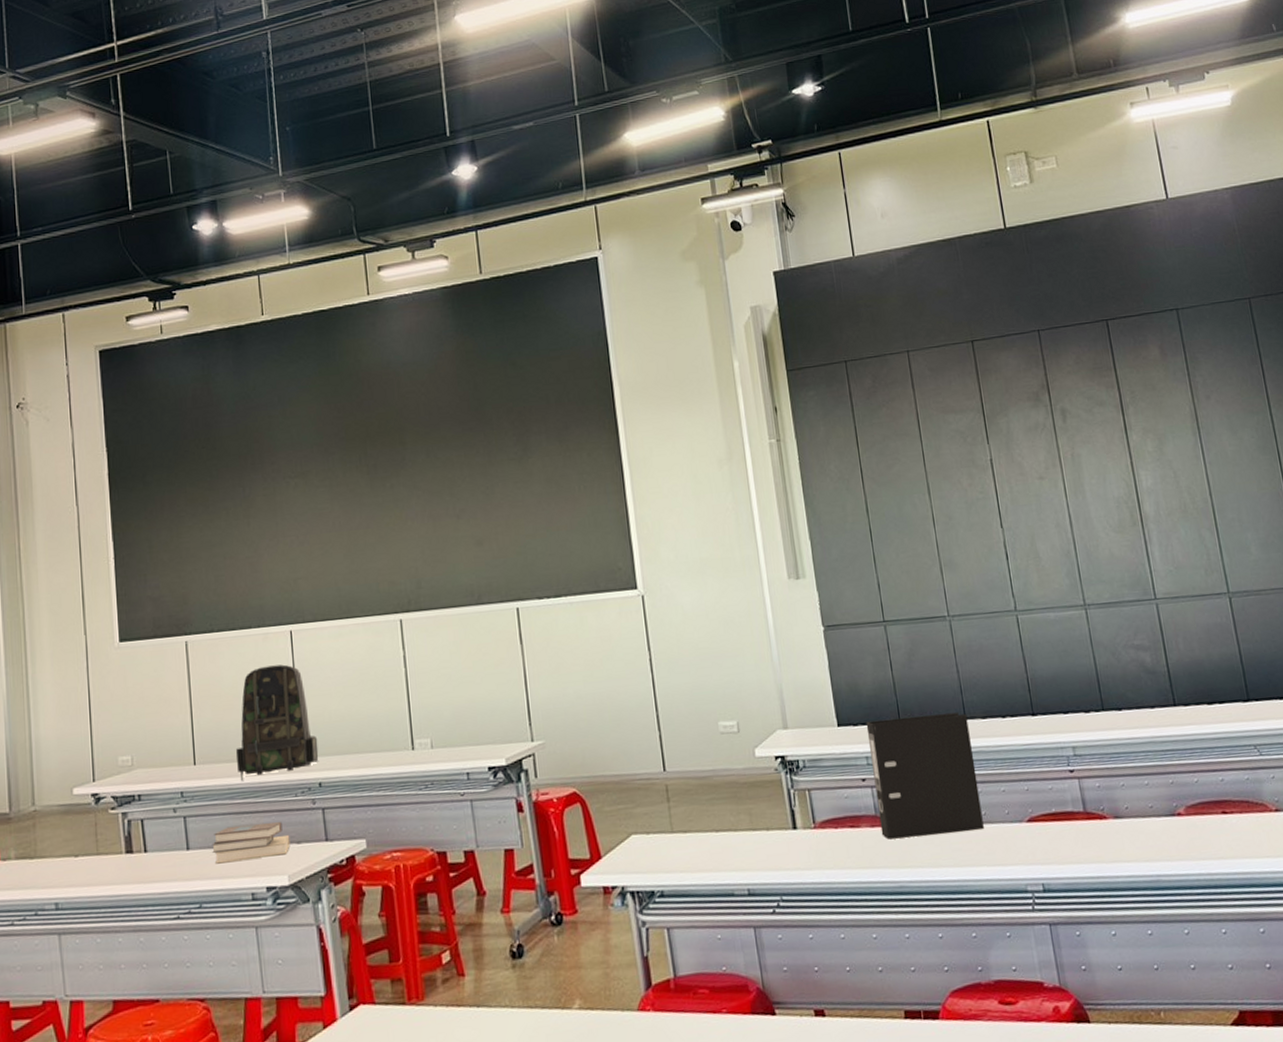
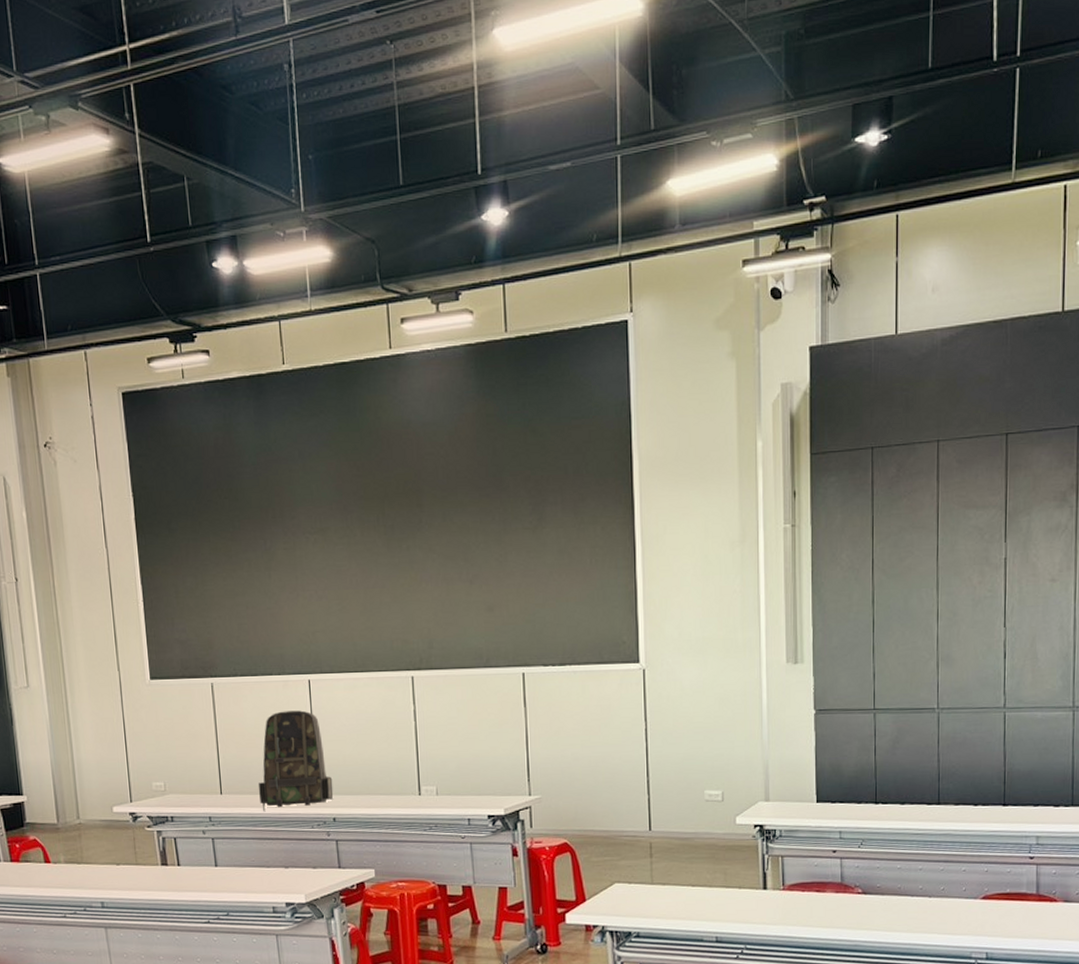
books: present [212,821,290,864] -> none [237,848,307,880]
binder: present [866,713,984,840] -> none [843,798,941,905]

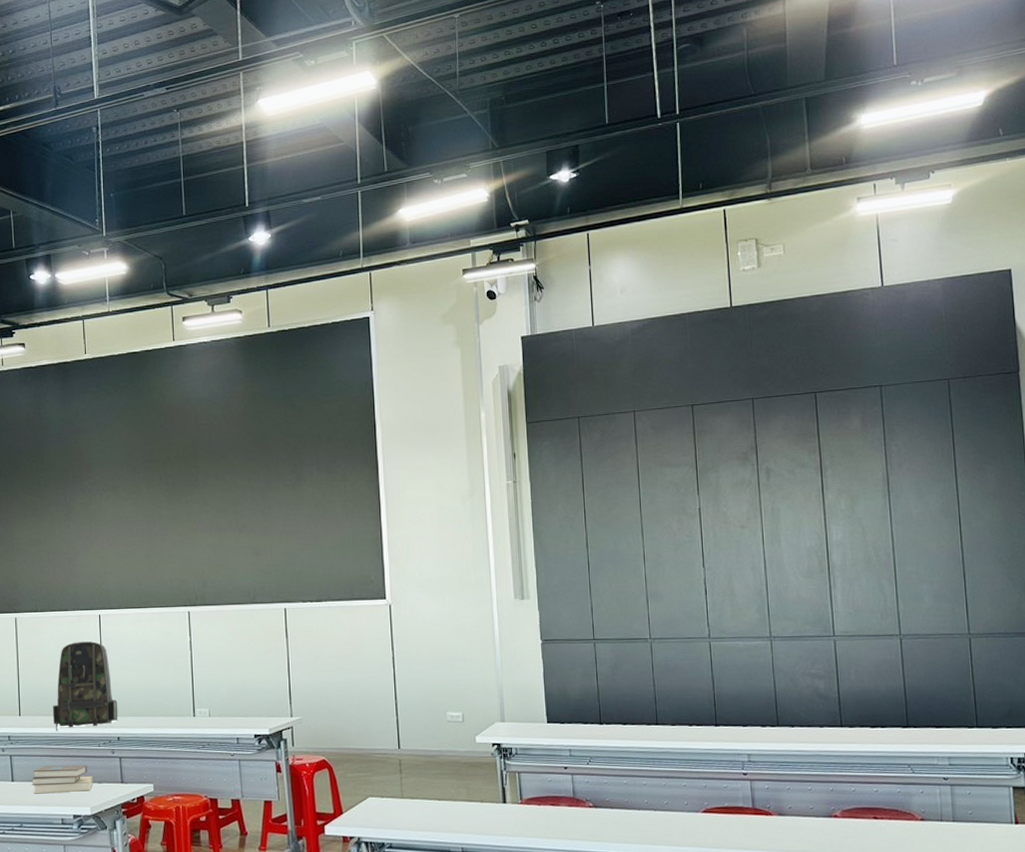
books: none [237,848,307,880] -> present [31,765,93,794]

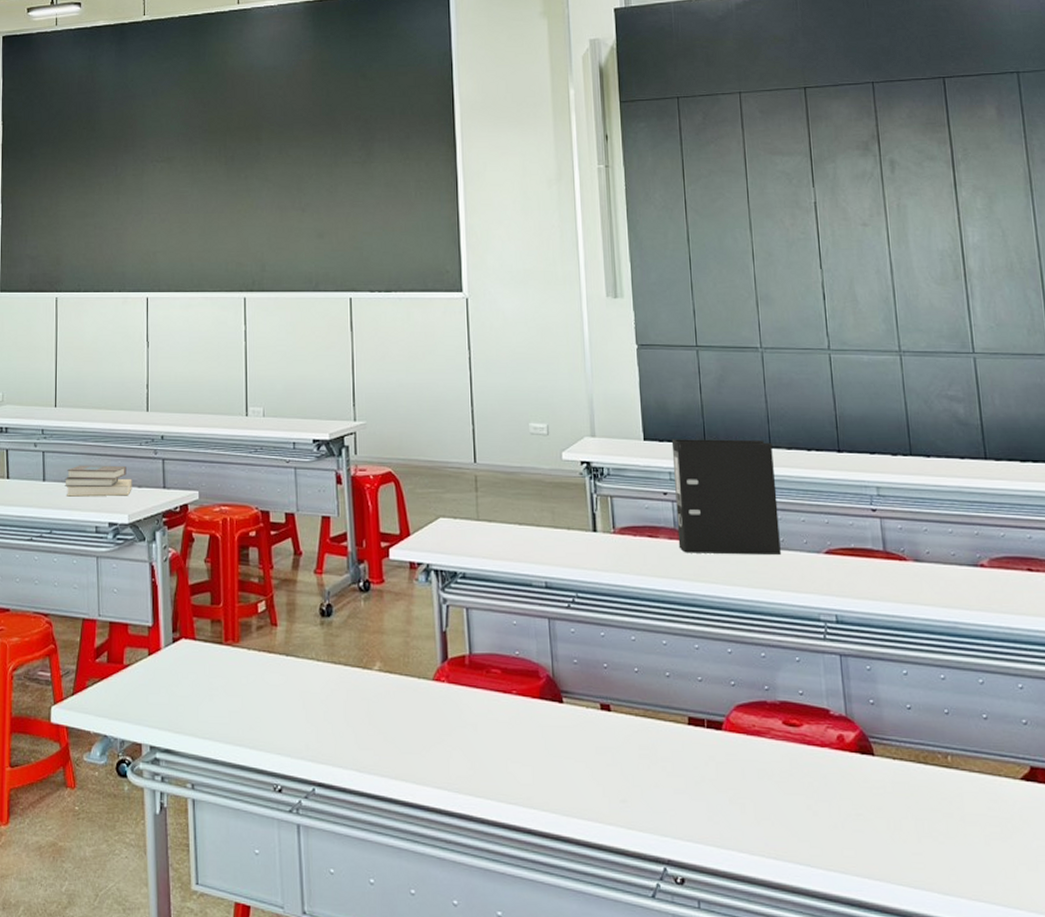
backpack: present [52,641,118,731] -> none [91,327,163,426]
binder: none [571,719,665,818] -> present [671,439,781,556]

